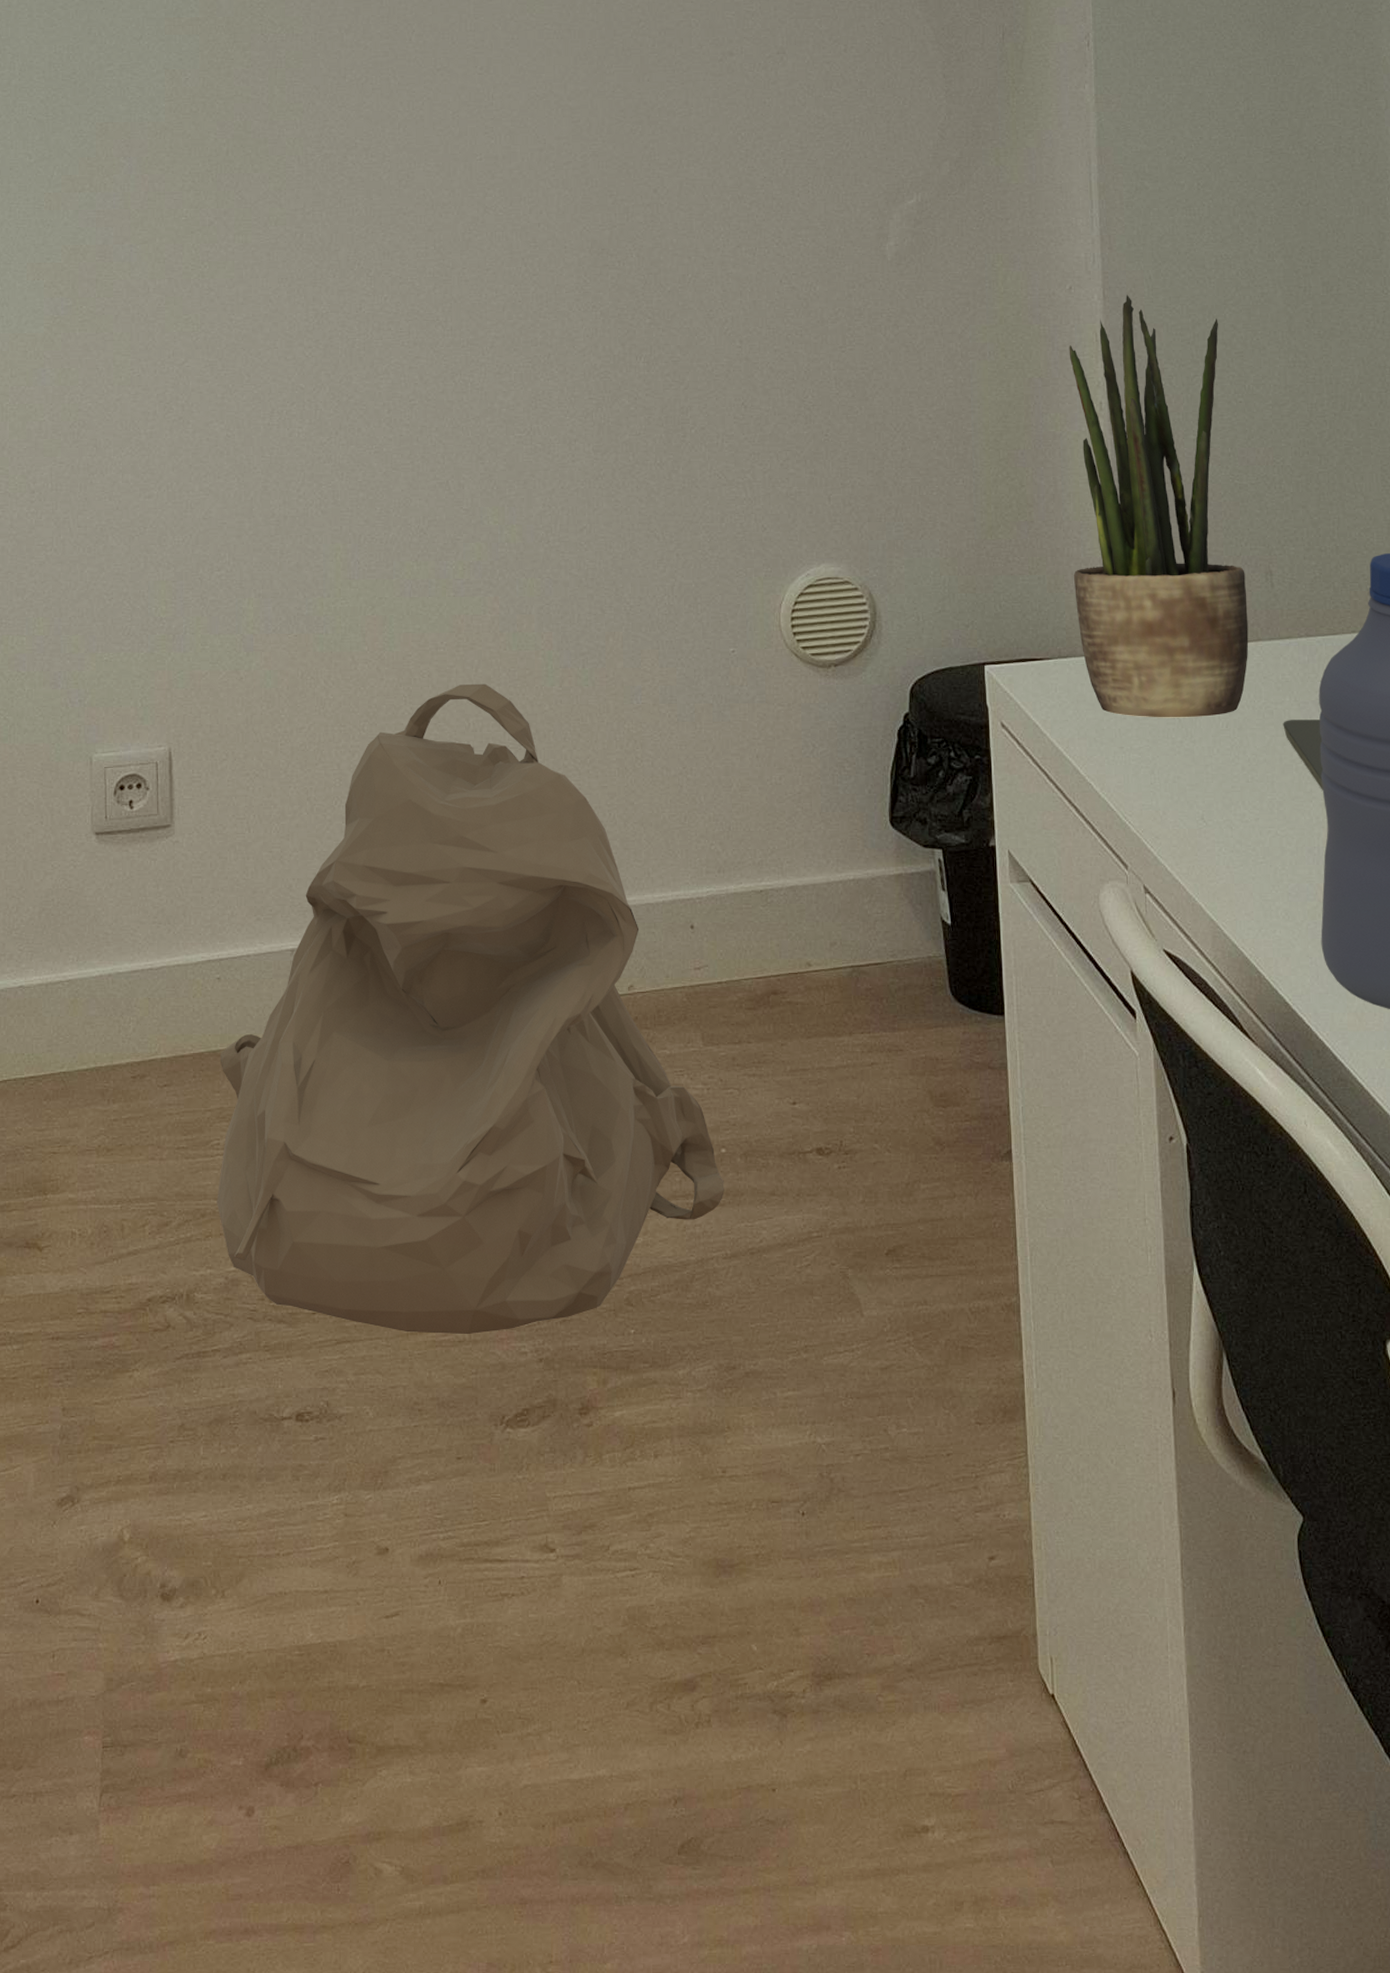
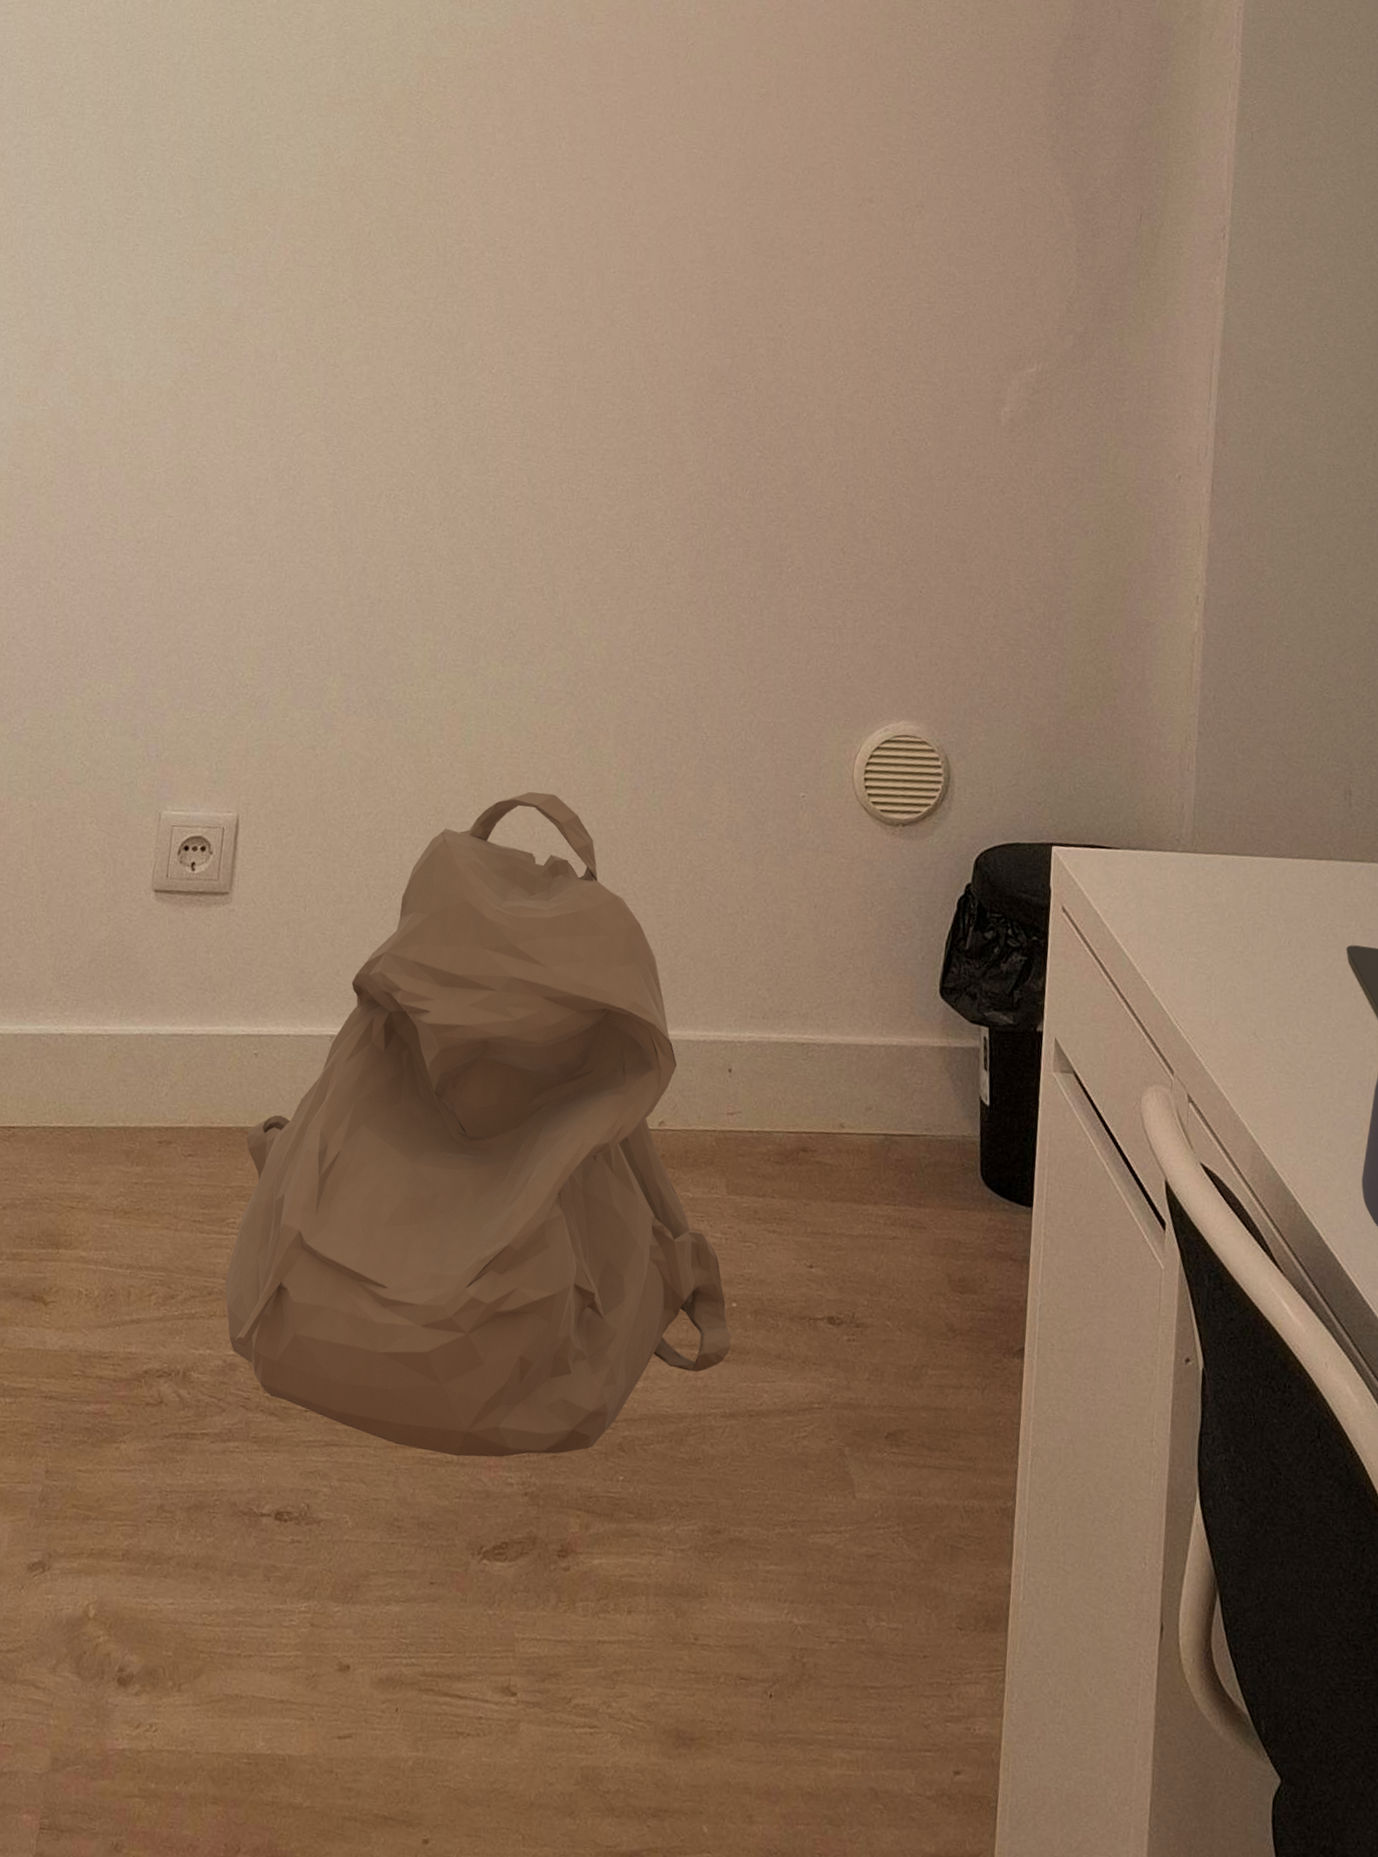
potted plant: present [1069,295,1249,718] -> none [1150,492,1324,930]

